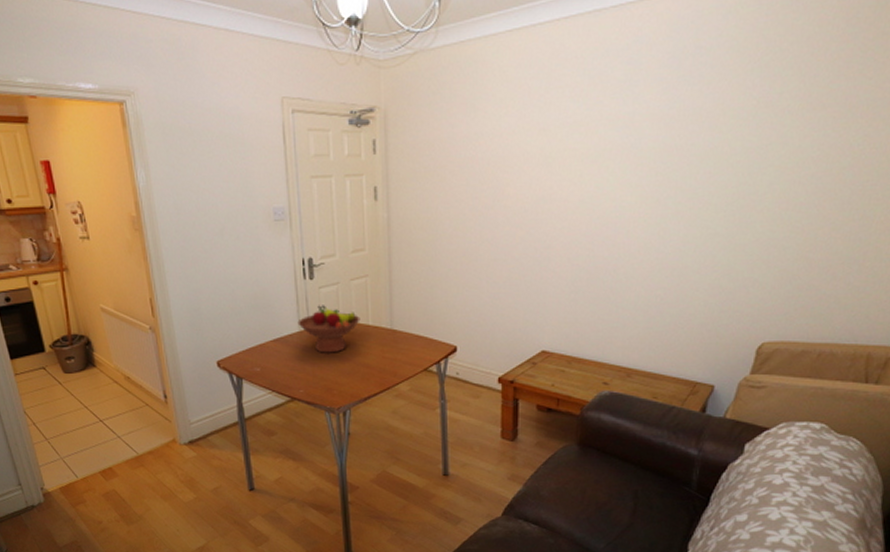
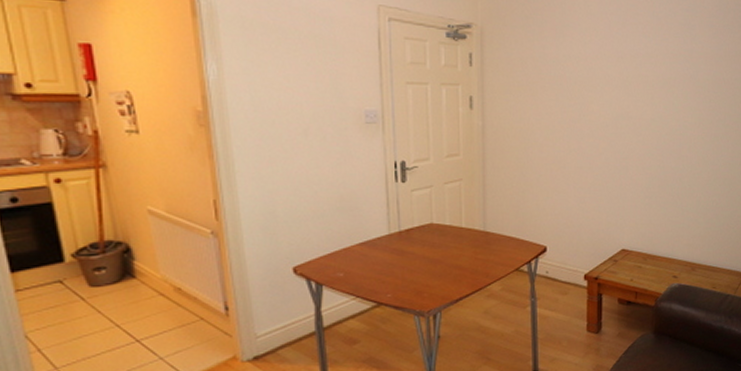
fruit bowl: present [297,305,360,353] -> none [387,208,453,256]

